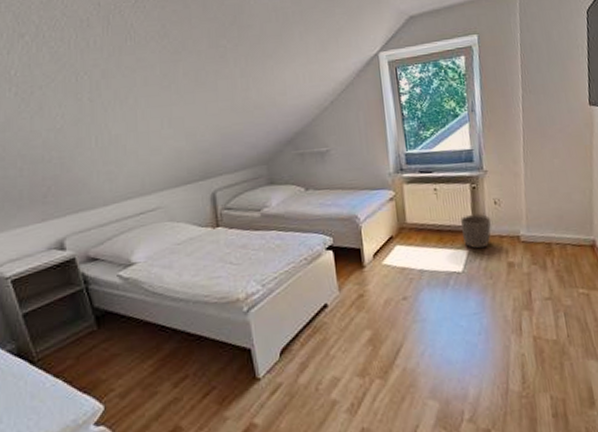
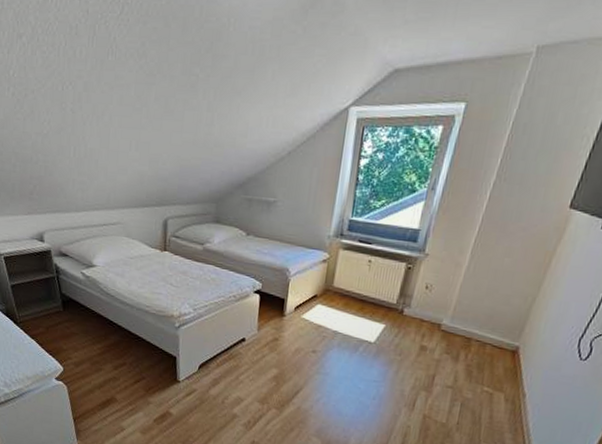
waste basket: present [461,214,492,249] -> none [383,293,418,327]

